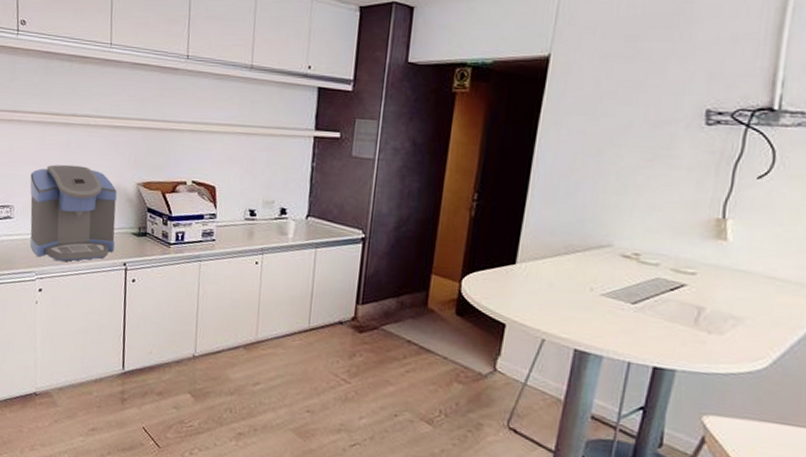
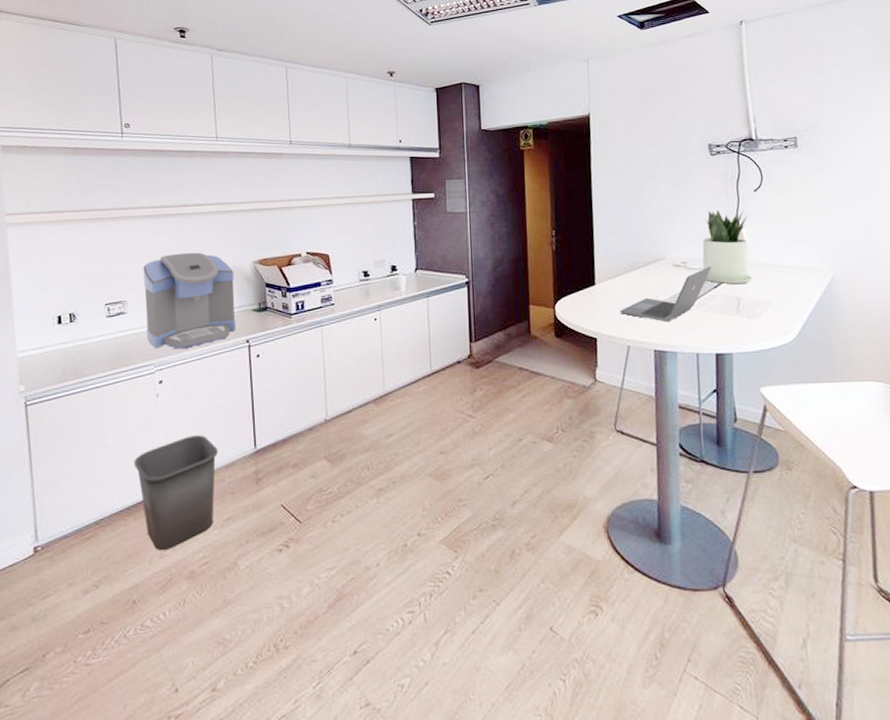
waste bin: none [12,345,88,445] -> present [133,435,218,550]
laptop: none [540,263,673,321] -> present [620,266,712,323]
planter: none [660,195,740,291] -> present [702,210,753,284]

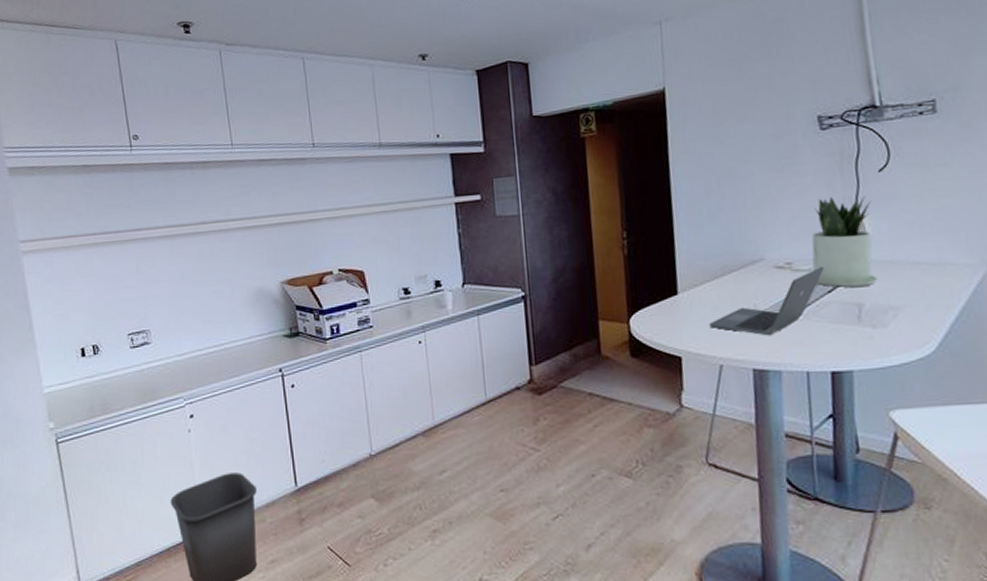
coffee machine: present [143,252,236,350] -> none [164,274,266,381]

